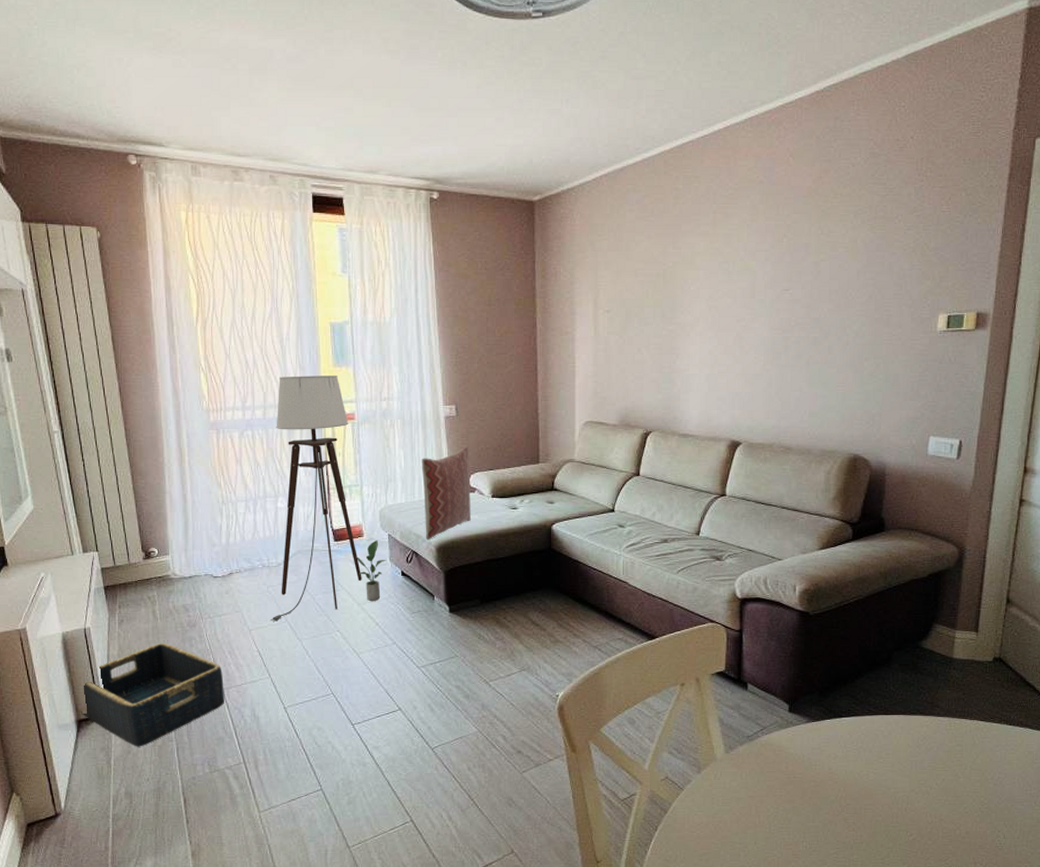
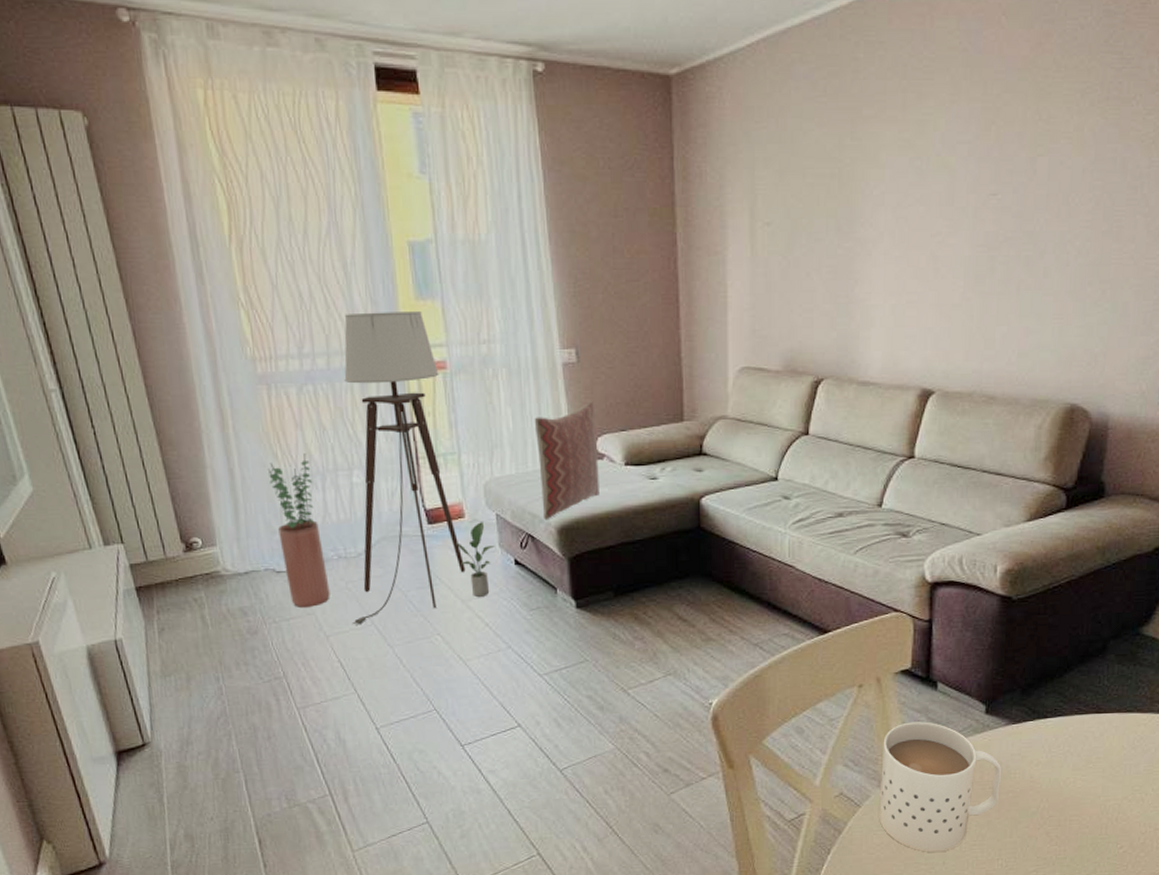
basket: present [81,642,224,747] -> none [119,654,301,781]
vase: none [212,483,254,606] -> present [267,453,330,607]
mug: none [699,717,805,834] -> present [879,721,1002,853]

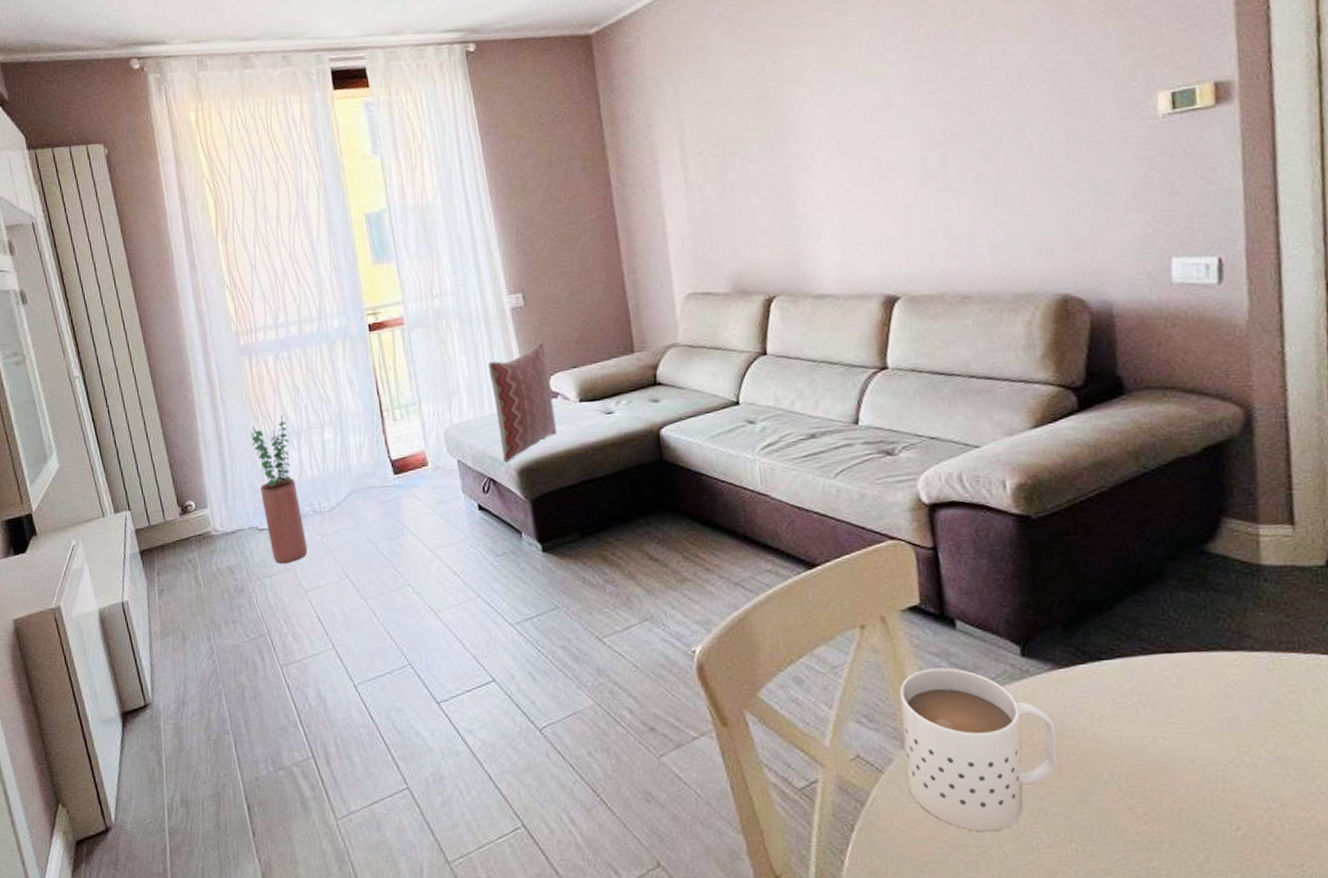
floor lamp: present [344,312,466,625] -> none [312,275,432,579]
potted plant: present [457,521,495,597] -> none [422,467,458,545]

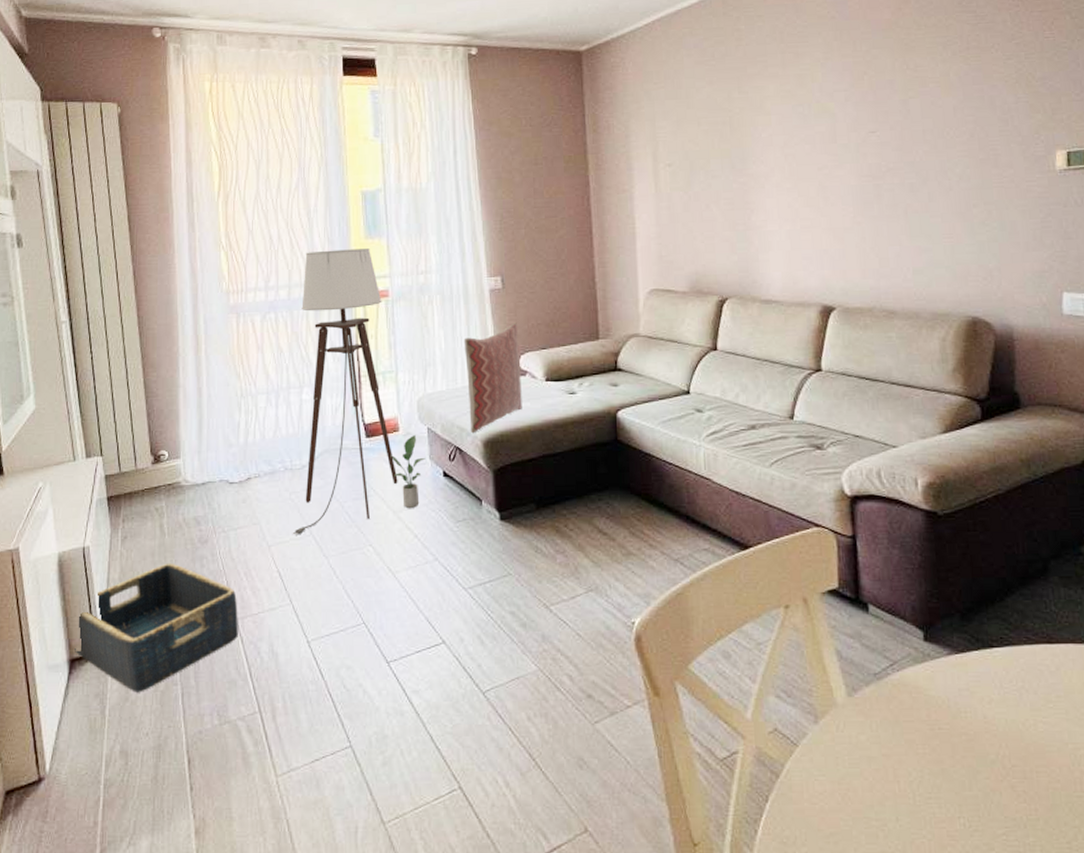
basket: none [125,613,284,743] -> present [75,563,238,693]
vase: present [250,415,308,564] -> none [230,373,275,517]
floor lamp: none [312,275,432,579] -> present [292,248,398,535]
potted plant: none [422,467,458,545] -> present [391,434,425,508]
mug: present [899,667,1059,832] -> none [816,648,952,806]

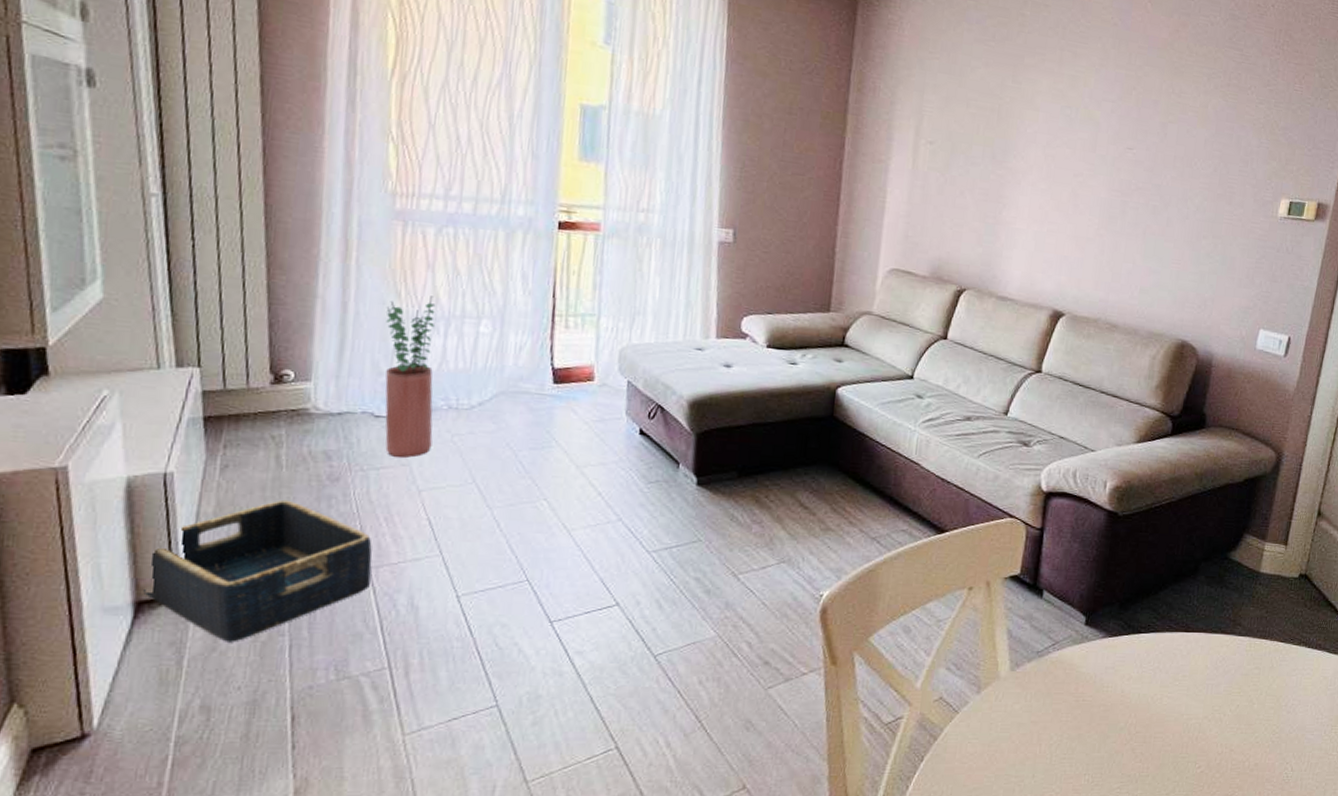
vase: none [230,373,275,517] -> present [385,296,436,458]
floor lamp: present [292,248,398,535] -> none [450,163,591,482]
potted plant: present [391,434,425,508] -> none [581,386,621,464]
pillow: present [464,323,522,434] -> none [676,281,744,393]

